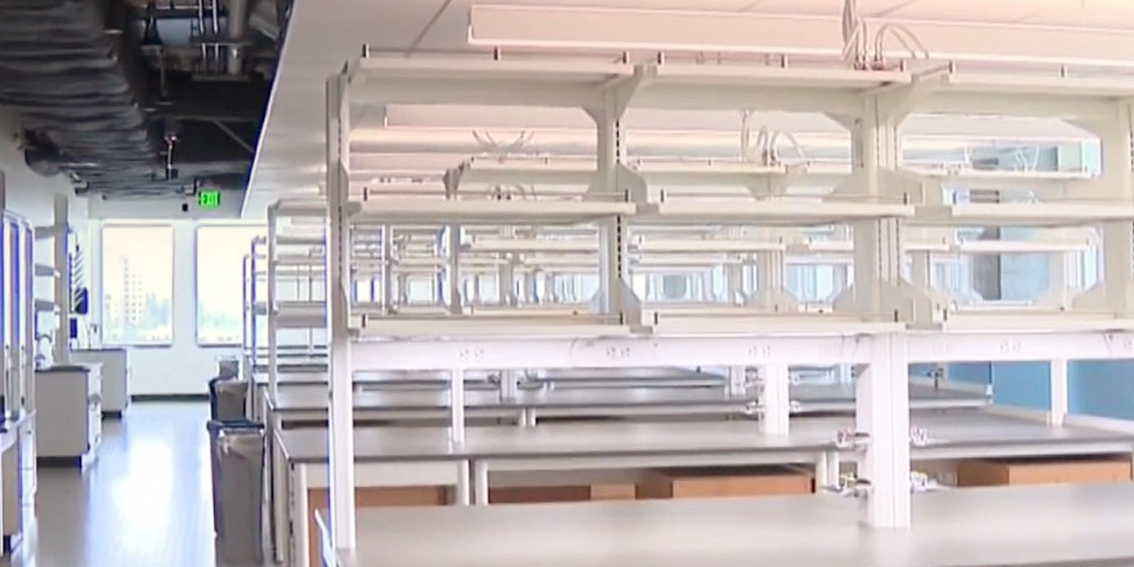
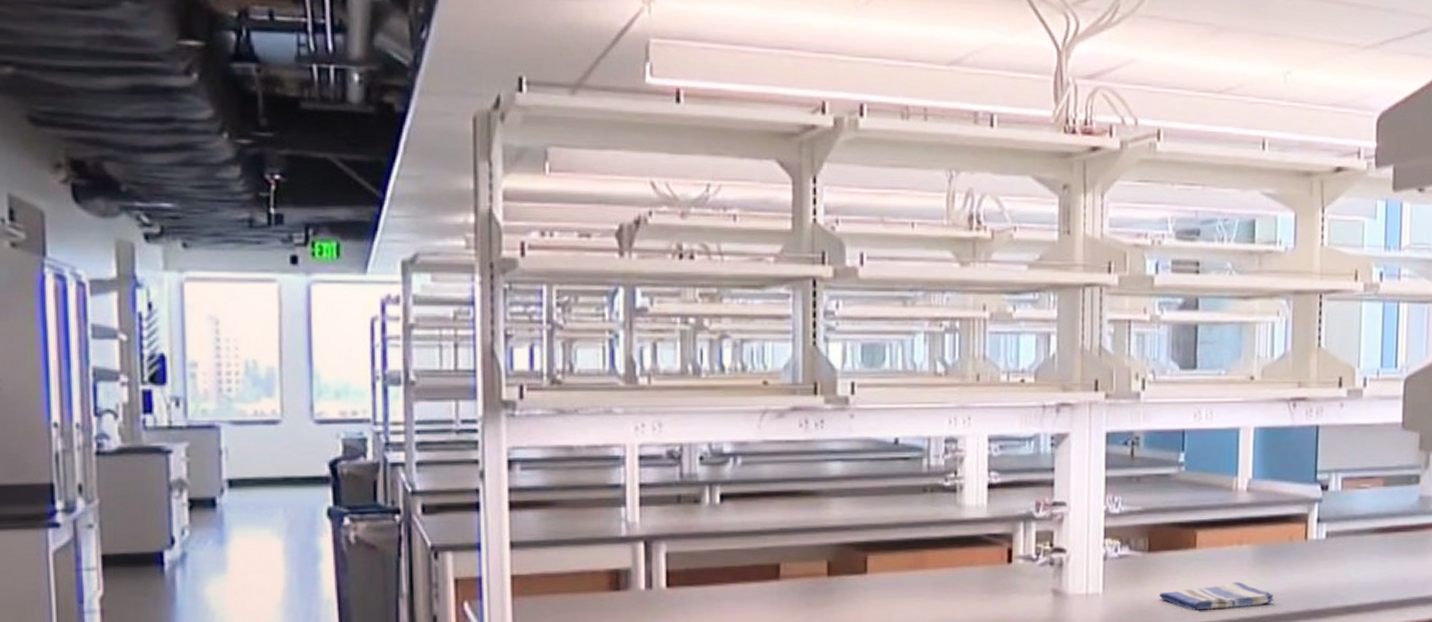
dish towel: none [971,522,1099,551] -> present [1159,581,1275,611]

